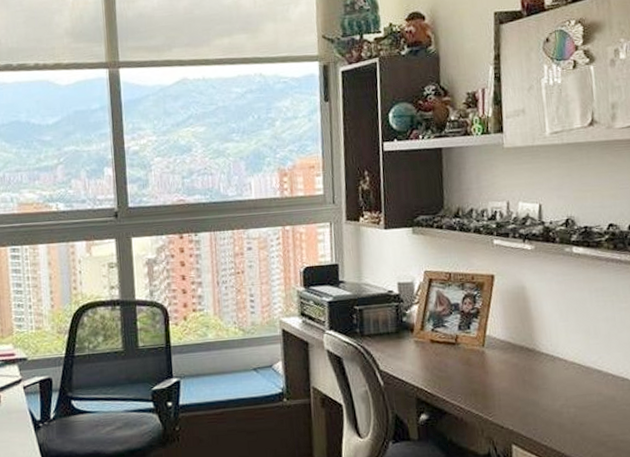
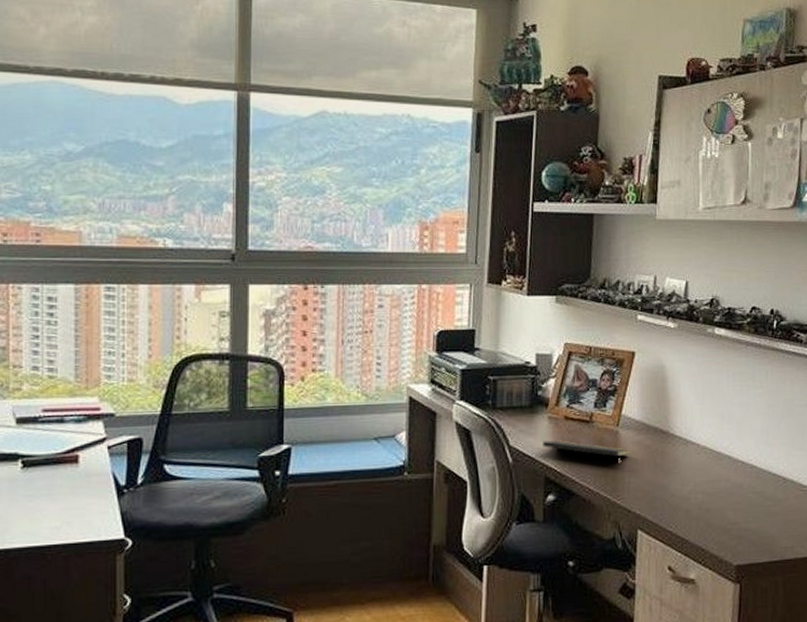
notepad: none [411,362,498,384] -> present [543,440,630,466]

